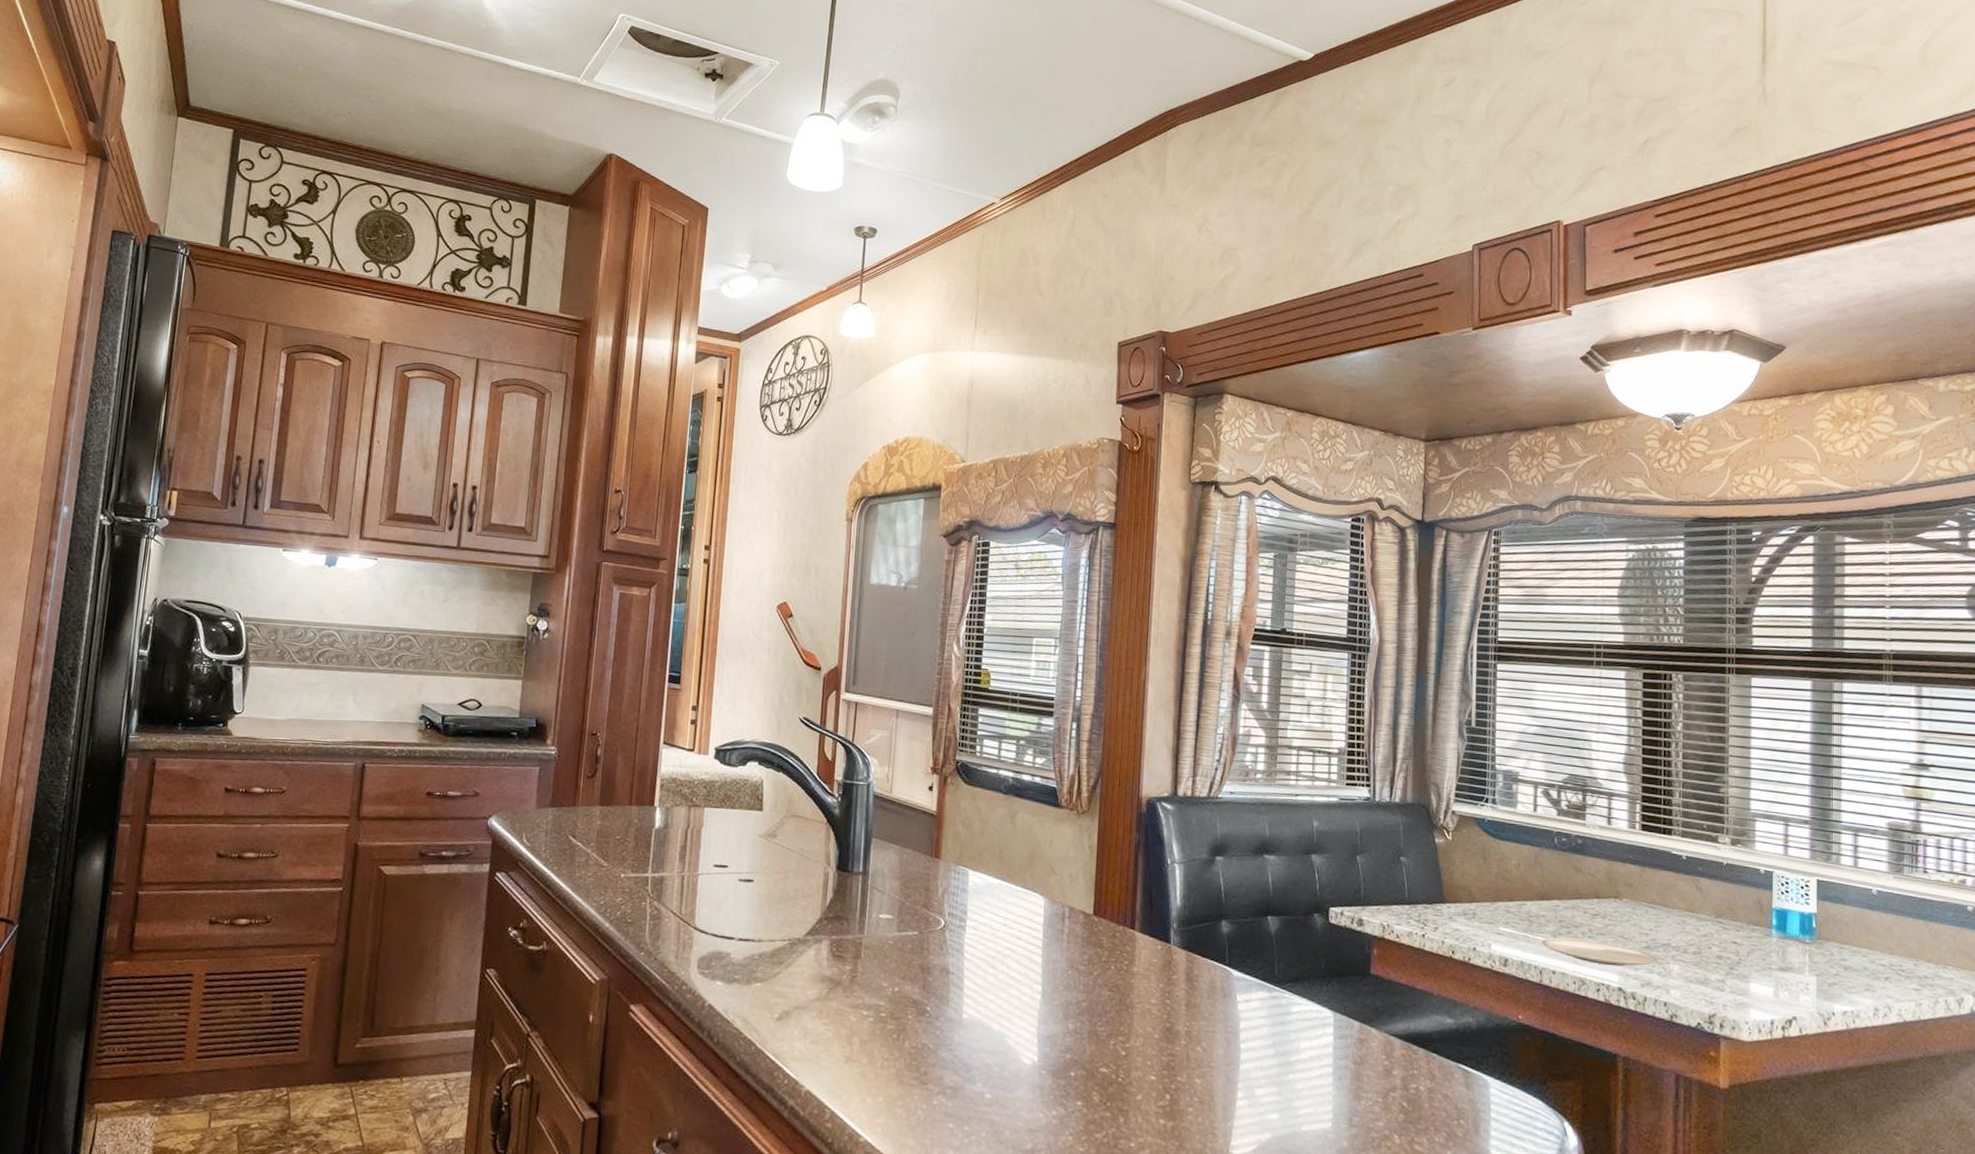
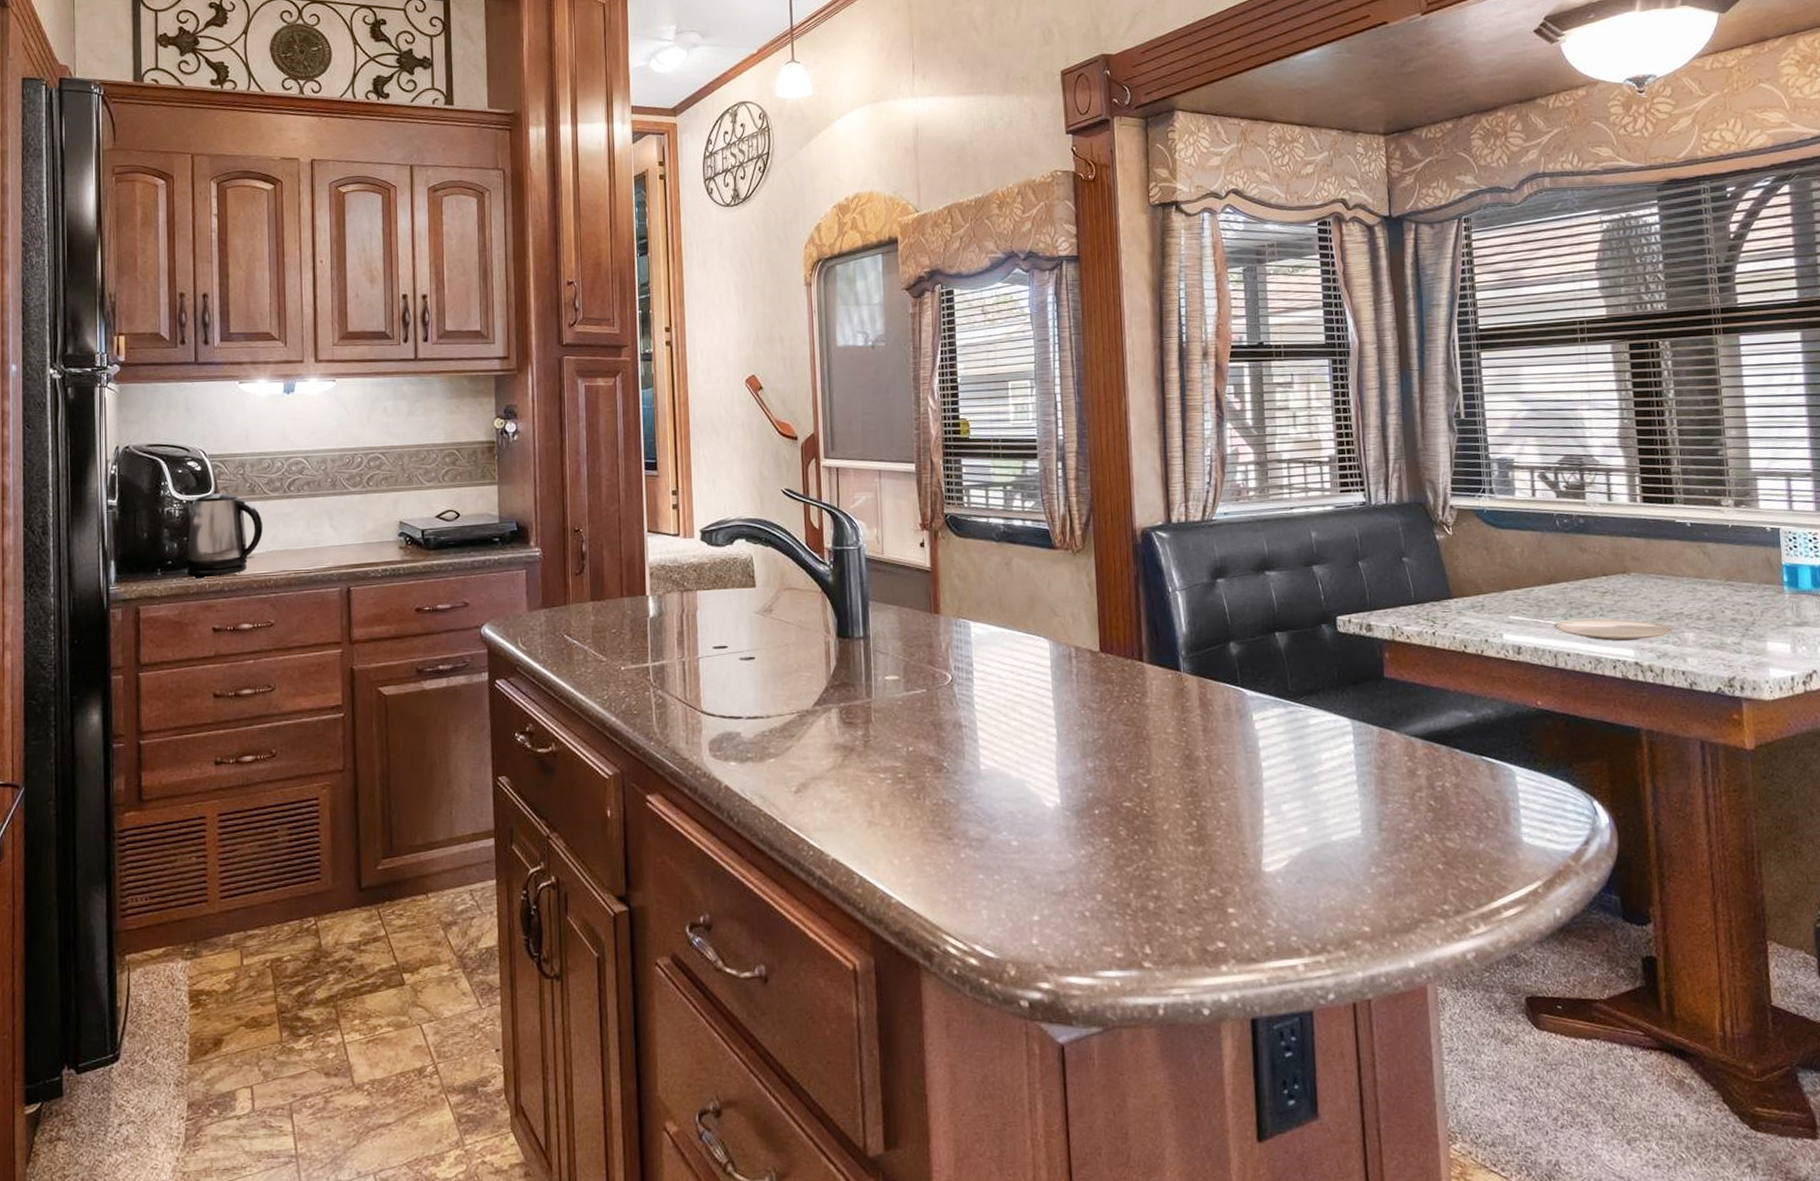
kettle: none [207,655,288,739] -> present [186,493,264,577]

